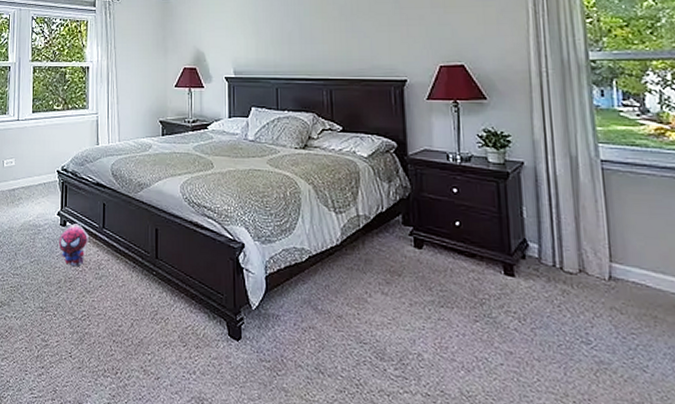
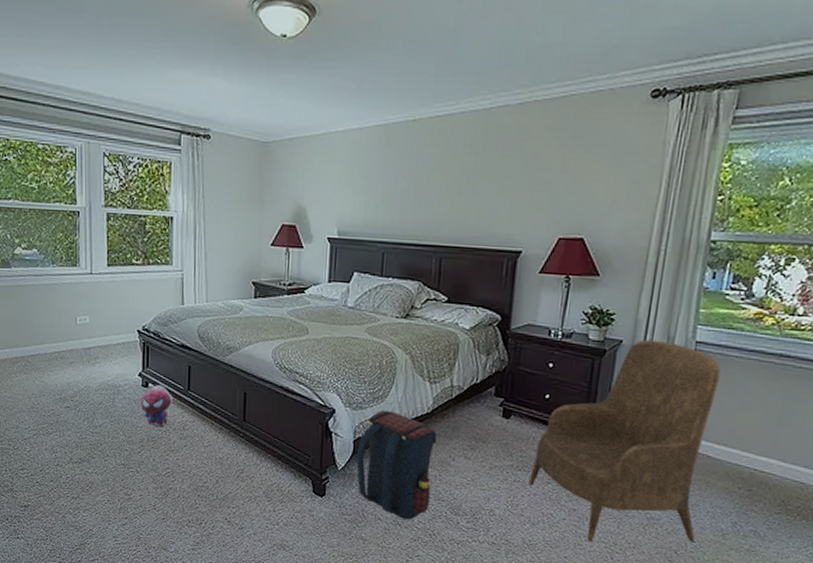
satchel: none [269,242,352,367] -> present [356,409,437,520]
armchair: none [454,160,659,394] -> present [529,339,721,543]

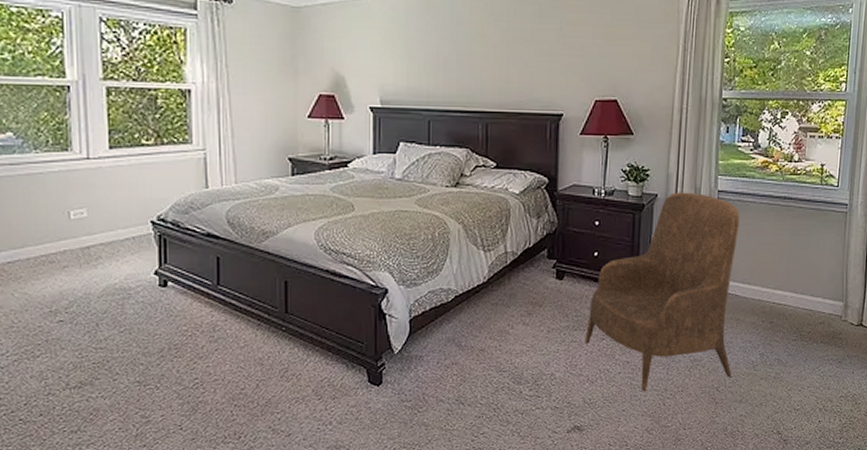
plush toy: present [140,385,173,427] -> none [157,283,199,332]
satchel: present [356,409,437,520] -> none [413,284,494,397]

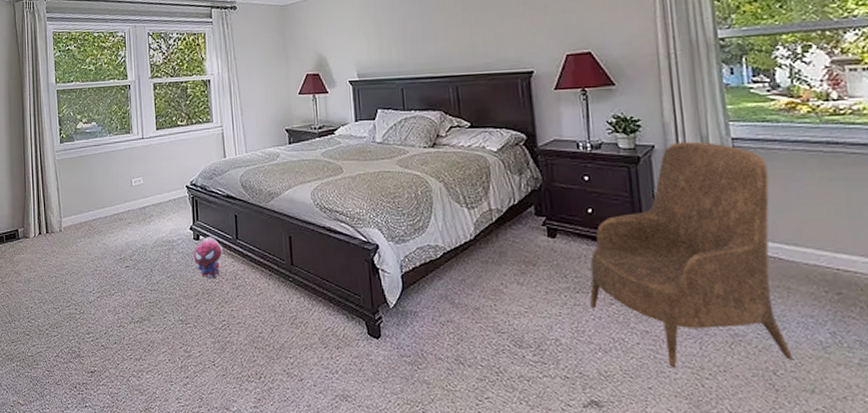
plush toy: none [157,283,199,332] -> present [193,237,223,279]

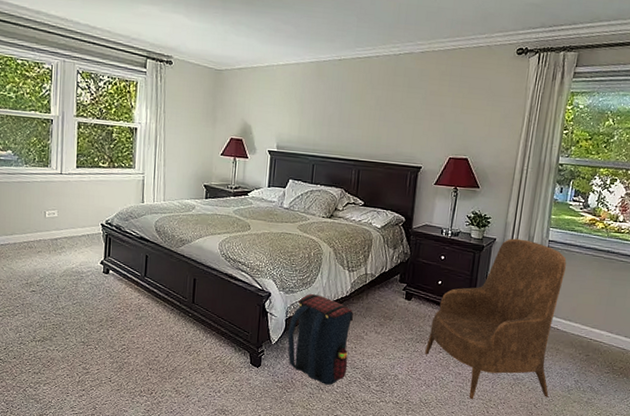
plush toy: present [193,237,223,279] -> none [101,272,131,309]
satchel: none [405,240,490,357] -> present [287,293,354,385]

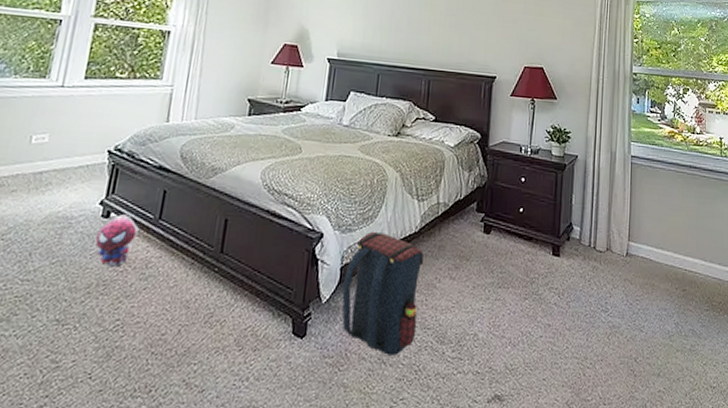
plush toy: none [101,272,131,309] -> present [95,214,139,267]
armchair: present [425,238,567,400] -> none [508,154,651,360]

